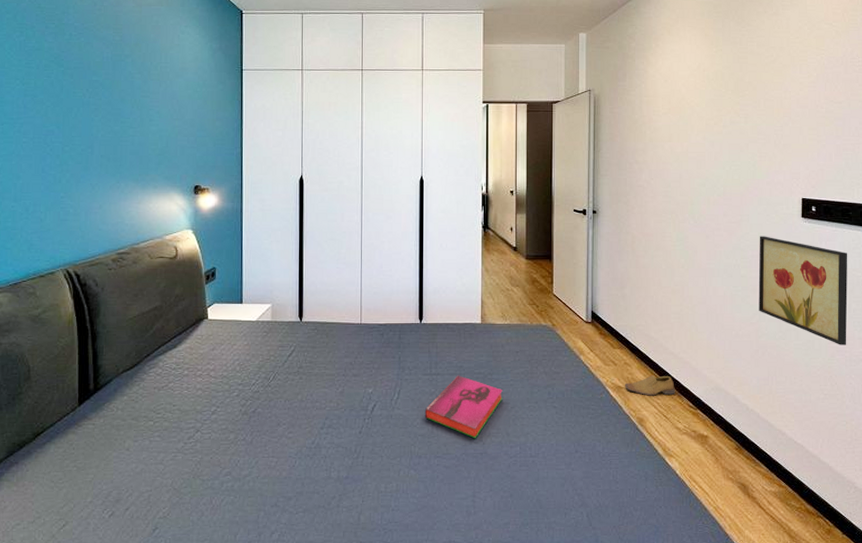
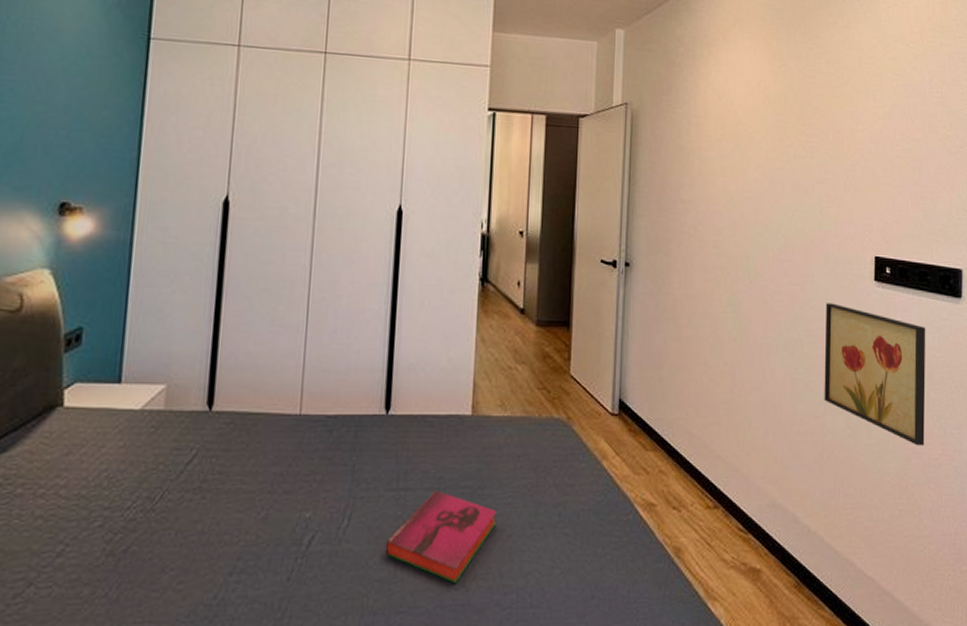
shoe: present [624,375,675,396] -> none [658,487,722,516]

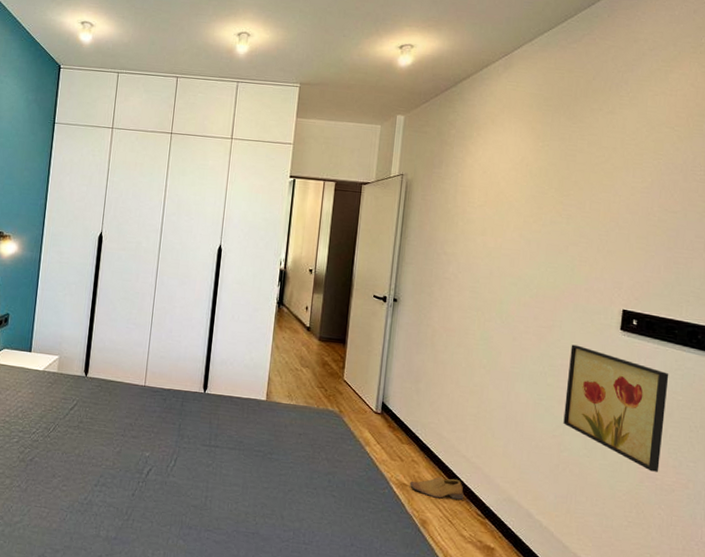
hardback book: present [385,490,497,584] -> none [199,450,281,518]
shoe: none [658,487,722,516] -> present [409,476,464,500]

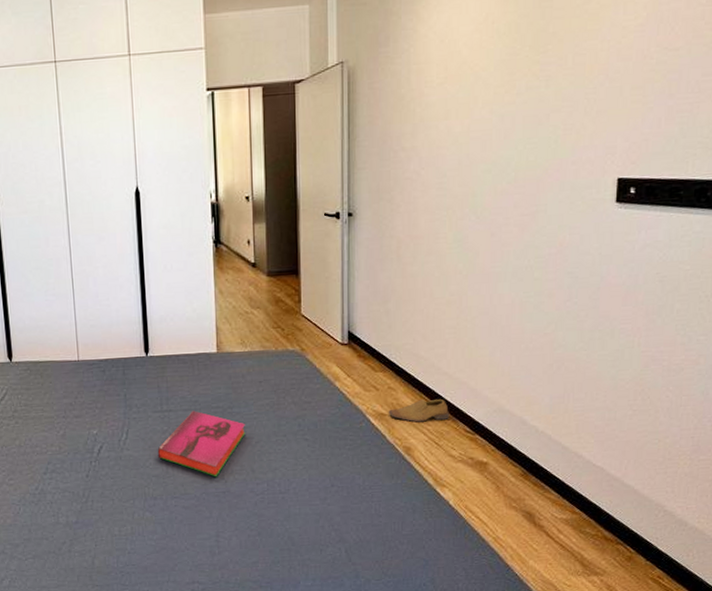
hardback book: none [199,450,281,518] -> present [157,410,245,477]
wall art: present [563,344,669,472] -> none [555,228,675,353]

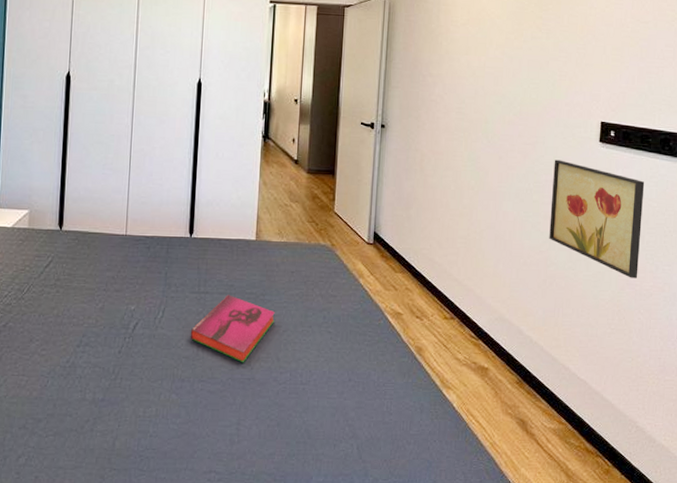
shoe: present [388,398,449,422] -> none [404,302,457,324]
wall art: none [555,228,675,353] -> present [549,159,645,278]

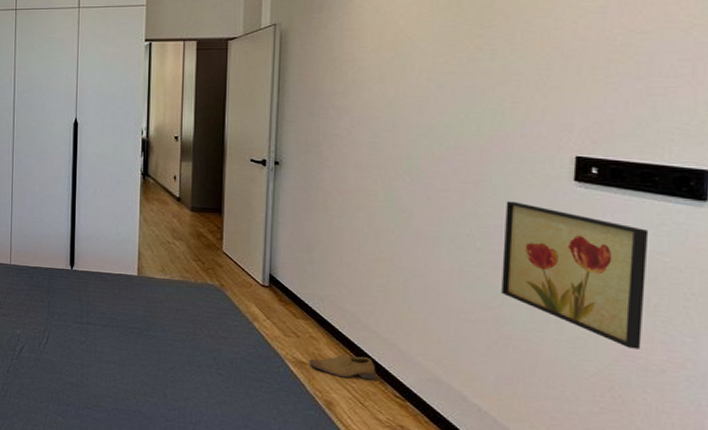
hardback book: present [190,294,275,363] -> none [74,327,160,396]
shoe: none [404,302,457,324] -> present [308,354,376,380]

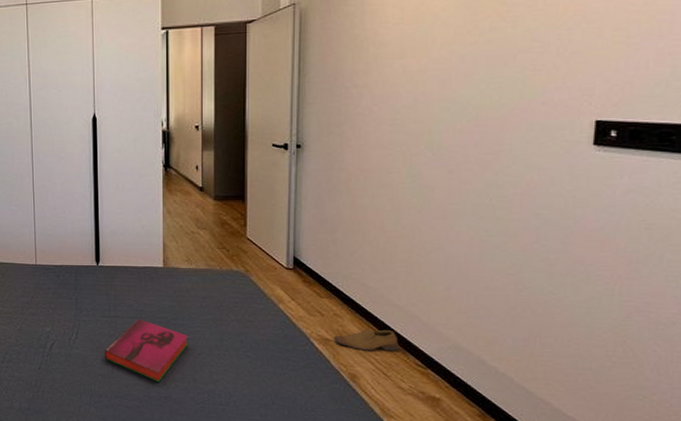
hardback book: none [74,327,160,396] -> present [104,319,188,383]
wall art: present [501,201,649,350] -> none [520,169,665,304]

